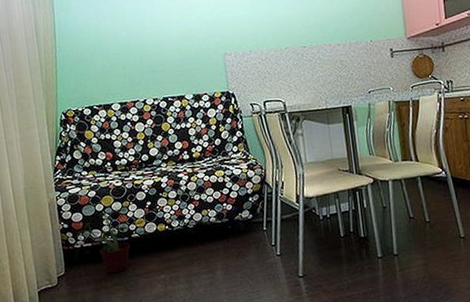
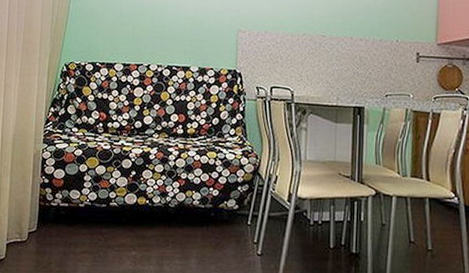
potted plant: present [75,212,131,274] -> none [54,173,110,240]

